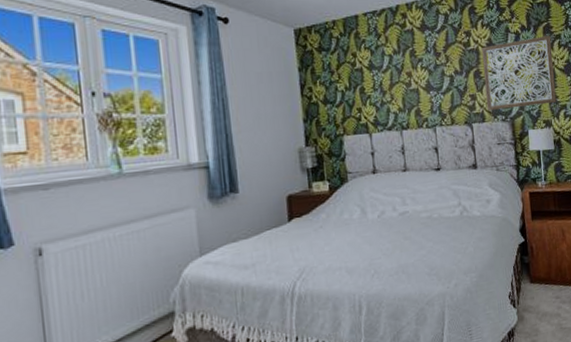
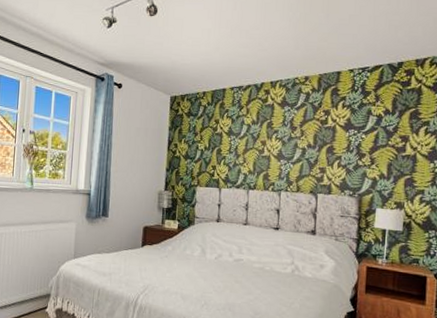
wall art: present [481,35,557,110] -> none [335,121,418,187]

